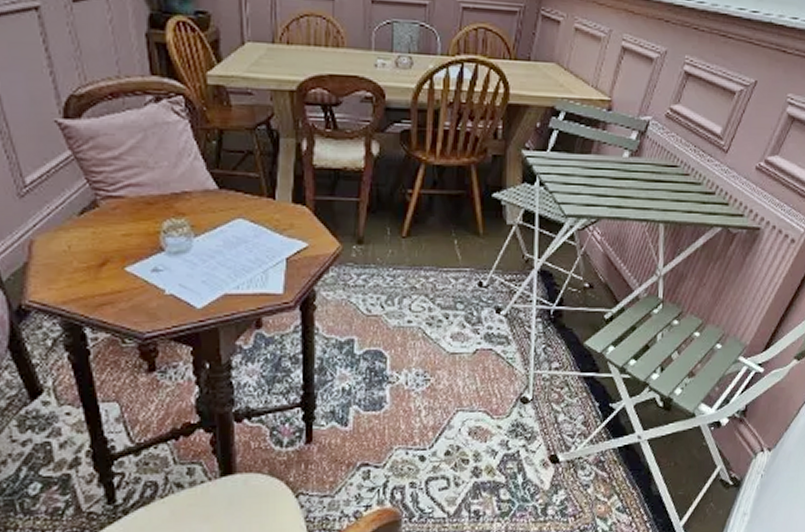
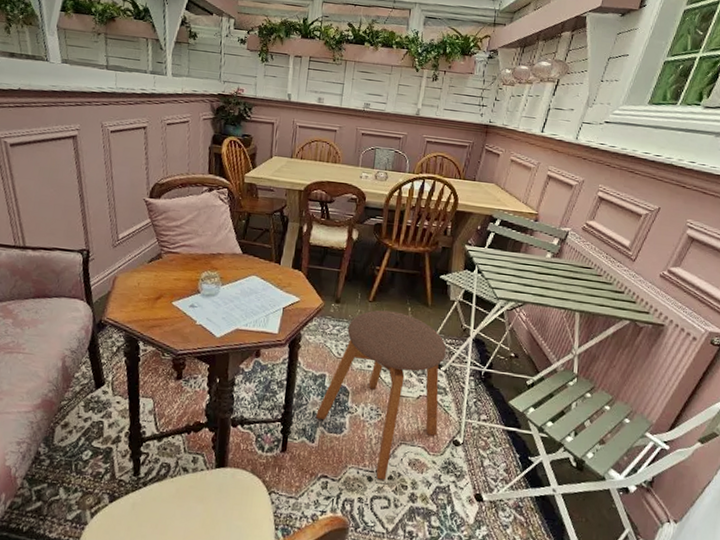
stool: none [347,247,506,458] -> present [316,310,447,480]

